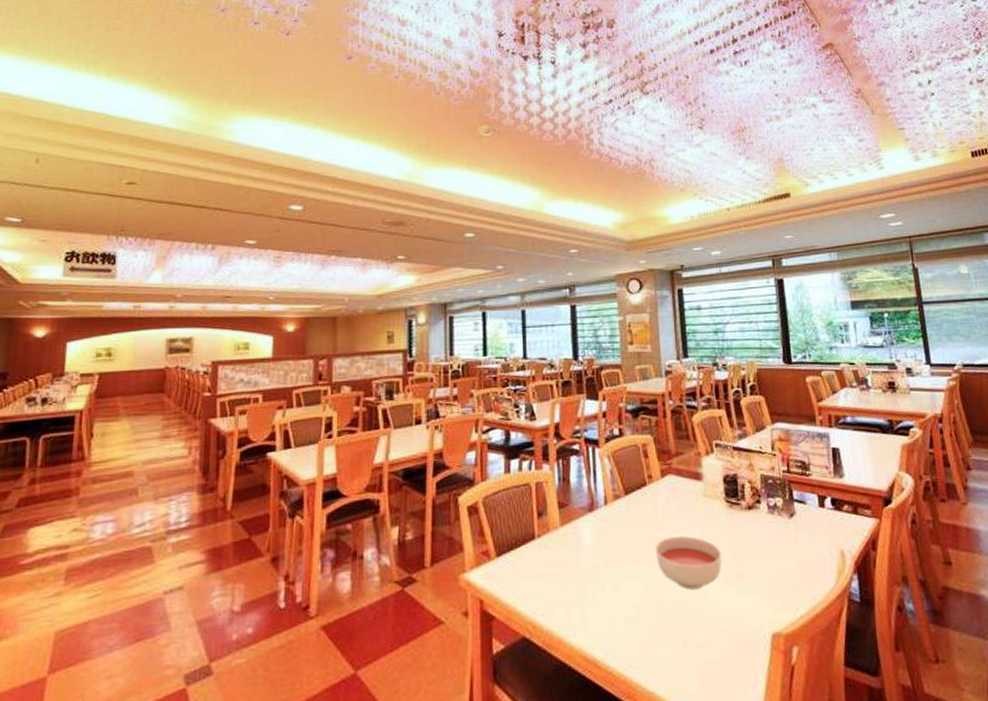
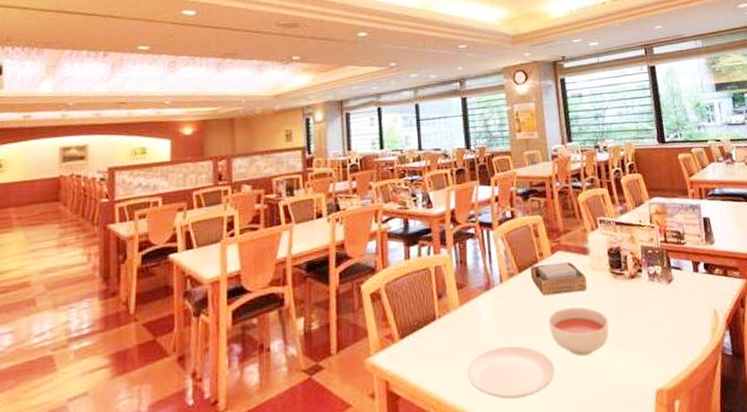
plate: none [566,573,661,630] -> present [467,346,555,399]
napkin holder: none [637,486,699,522] -> present [530,262,587,296]

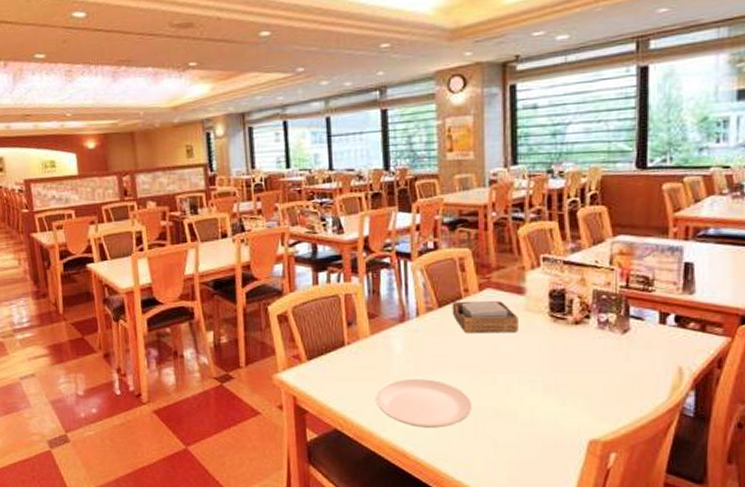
bowl: present [547,307,609,356] -> none [468,347,541,397]

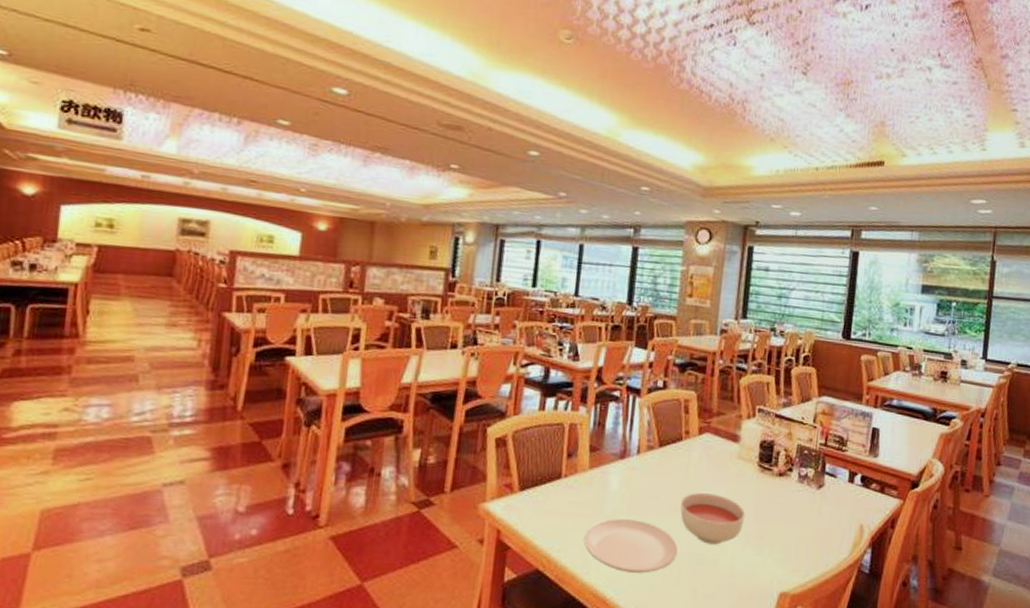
napkin holder: present [452,300,518,334] -> none [671,442,731,480]
bowl: none [468,347,541,397] -> present [680,492,746,545]

